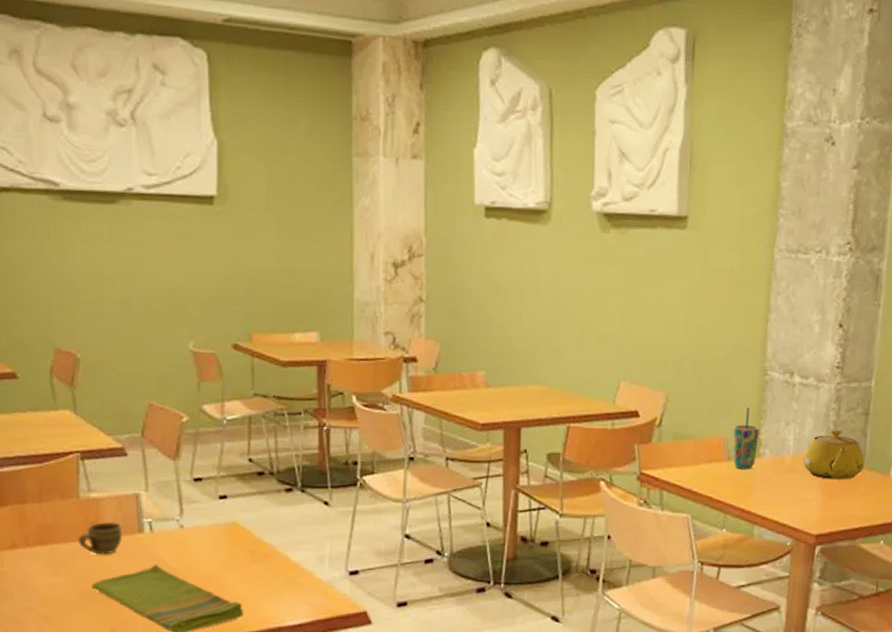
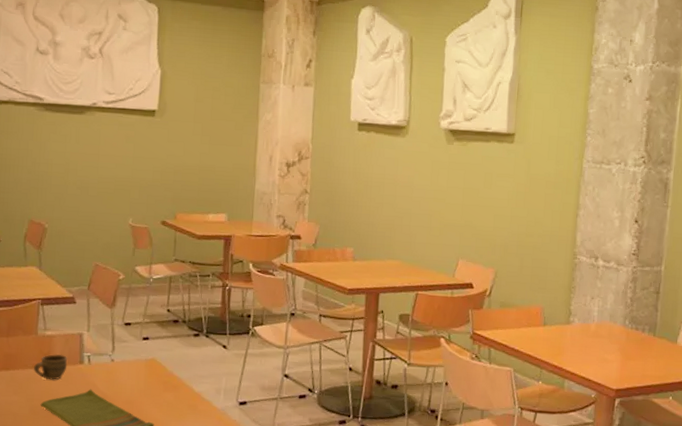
cup: present [733,407,760,470] -> none [548,284,570,334]
teapot: present [802,429,864,480] -> none [605,304,656,346]

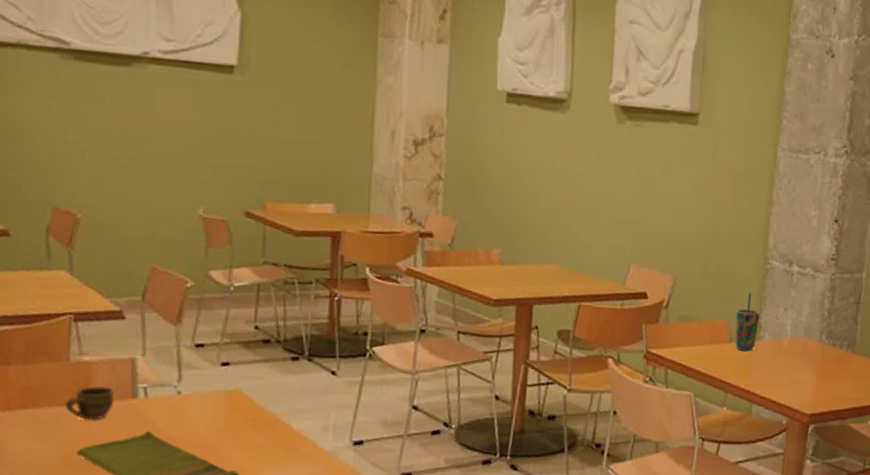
cup: none [548,284,570,334] -> present [734,293,760,352]

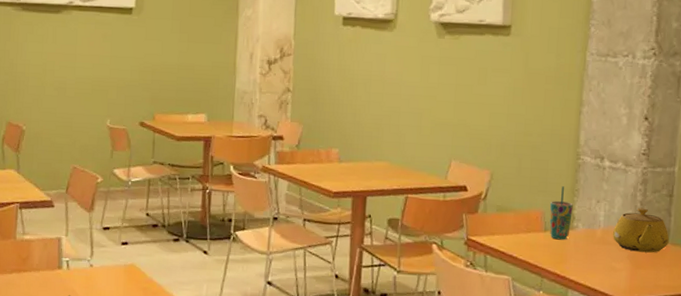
cup: present [64,386,115,420] -> none [12,259,47,286]
teapot: none [799,316,855,364] -> present [612,208,669,253]

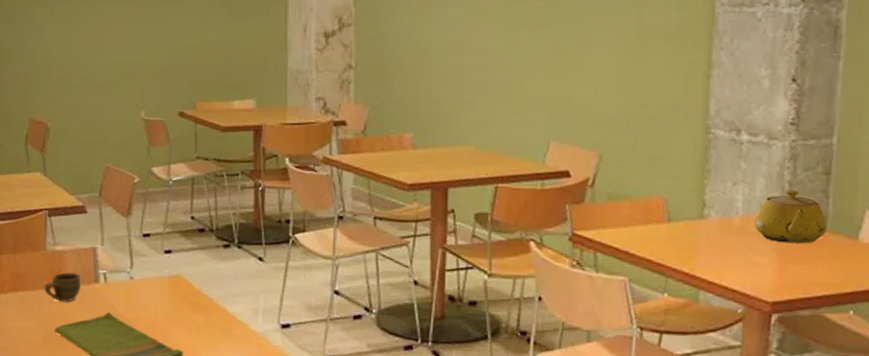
cup: none [12,259,47,286] -> present [44,272,81,302]
cup: present [549,186,573,240] -> none [673,167,703,232]

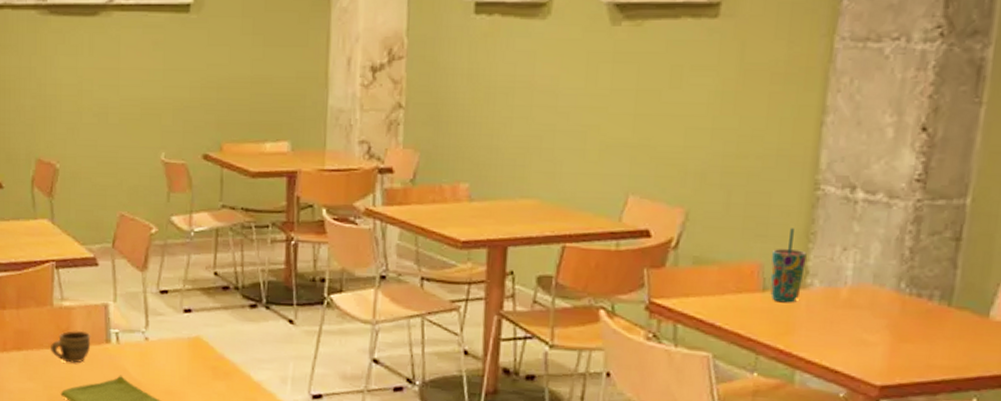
cup: none [673,167,703,232] -> present [770,228,807,303]
teapot: present [753,189,827,244] -> none [864,257,953,321]

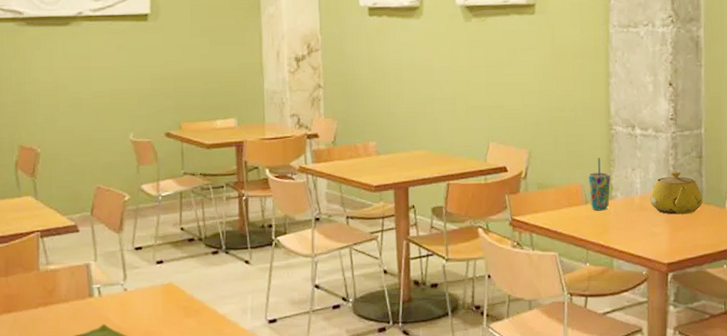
cup: present [49,330,91,363] -> none [38,289,76,319]
teapot: none [864,257,953,321] -> present [649,171,702,215]

